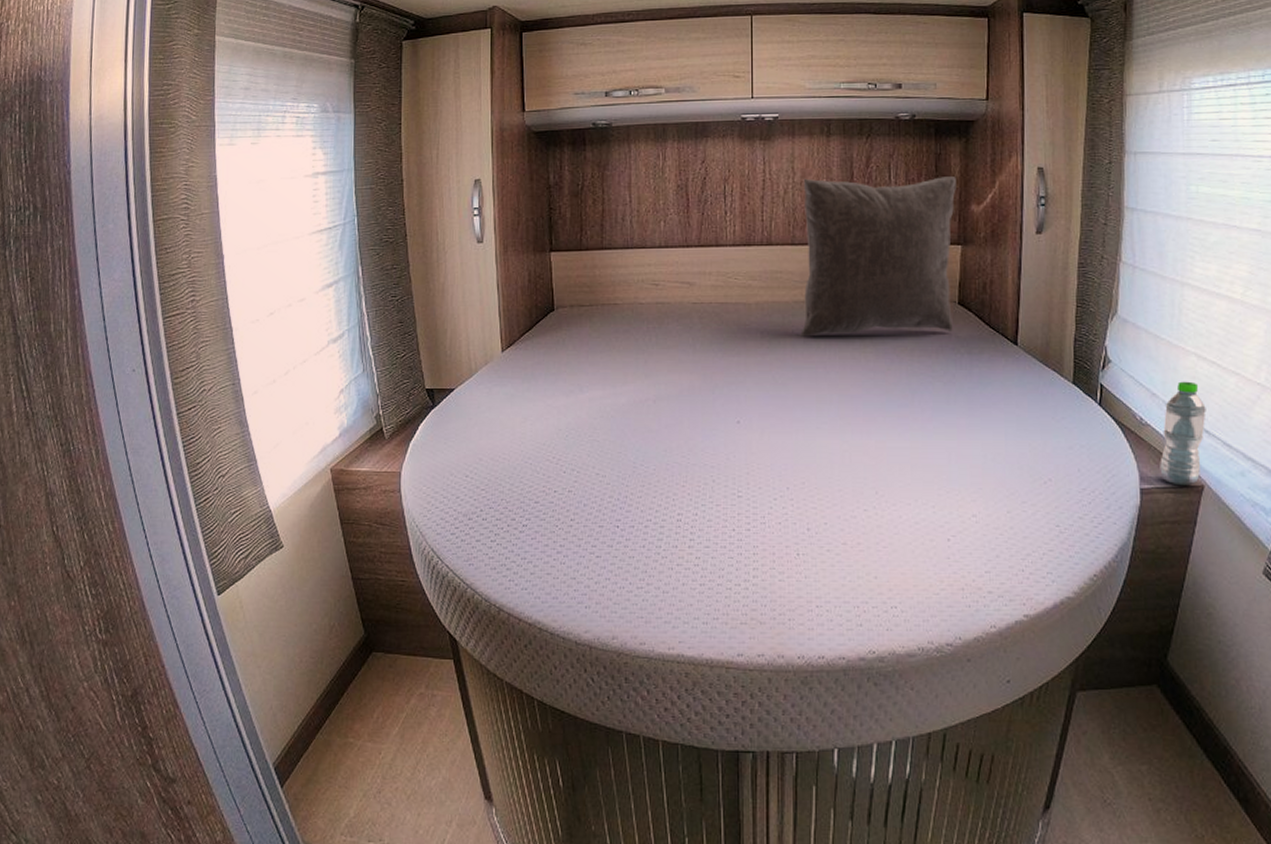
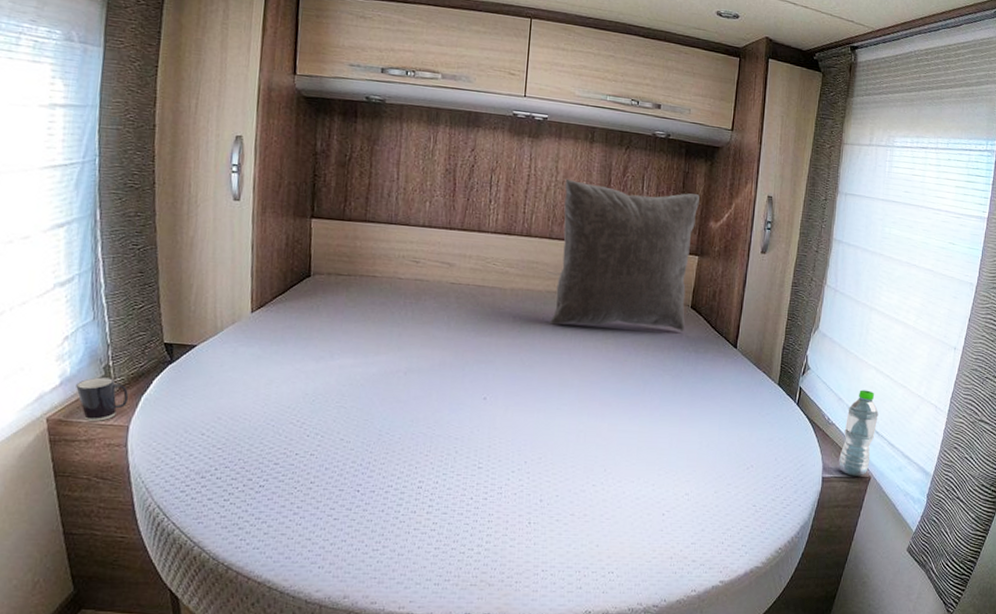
mug: none [353,426,399,470] -> present [76,377,129,422]

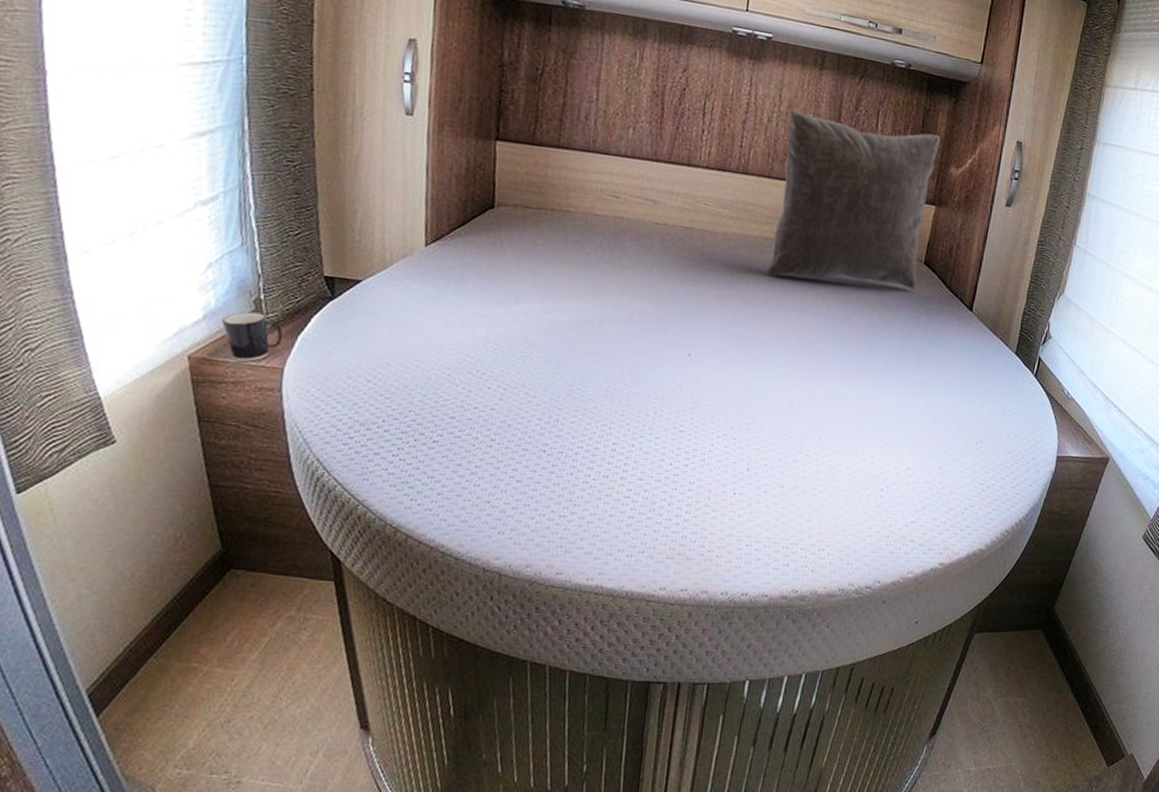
water bottle: present [838,389,879,477] -> none [1075,363,1123,457]

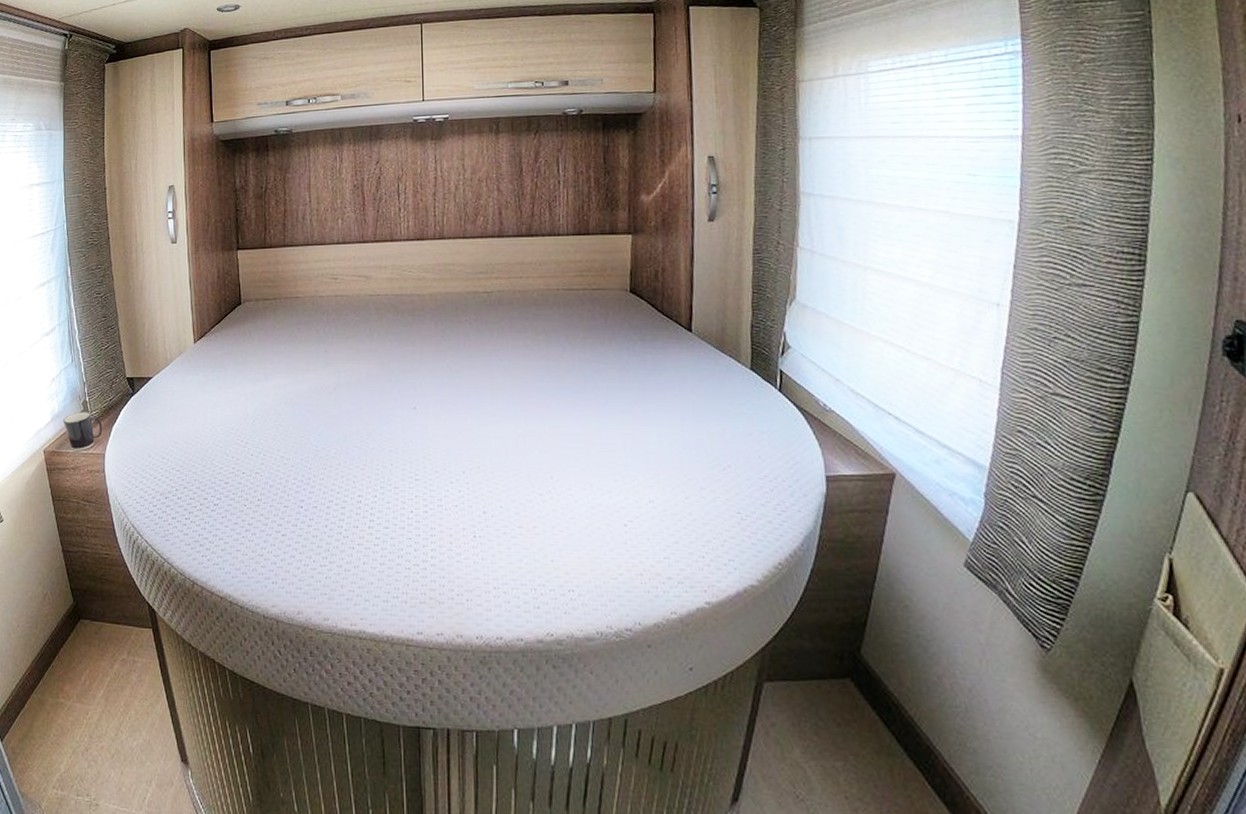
pillow: present [765,109,941,290] -> none [473,168,625,326]

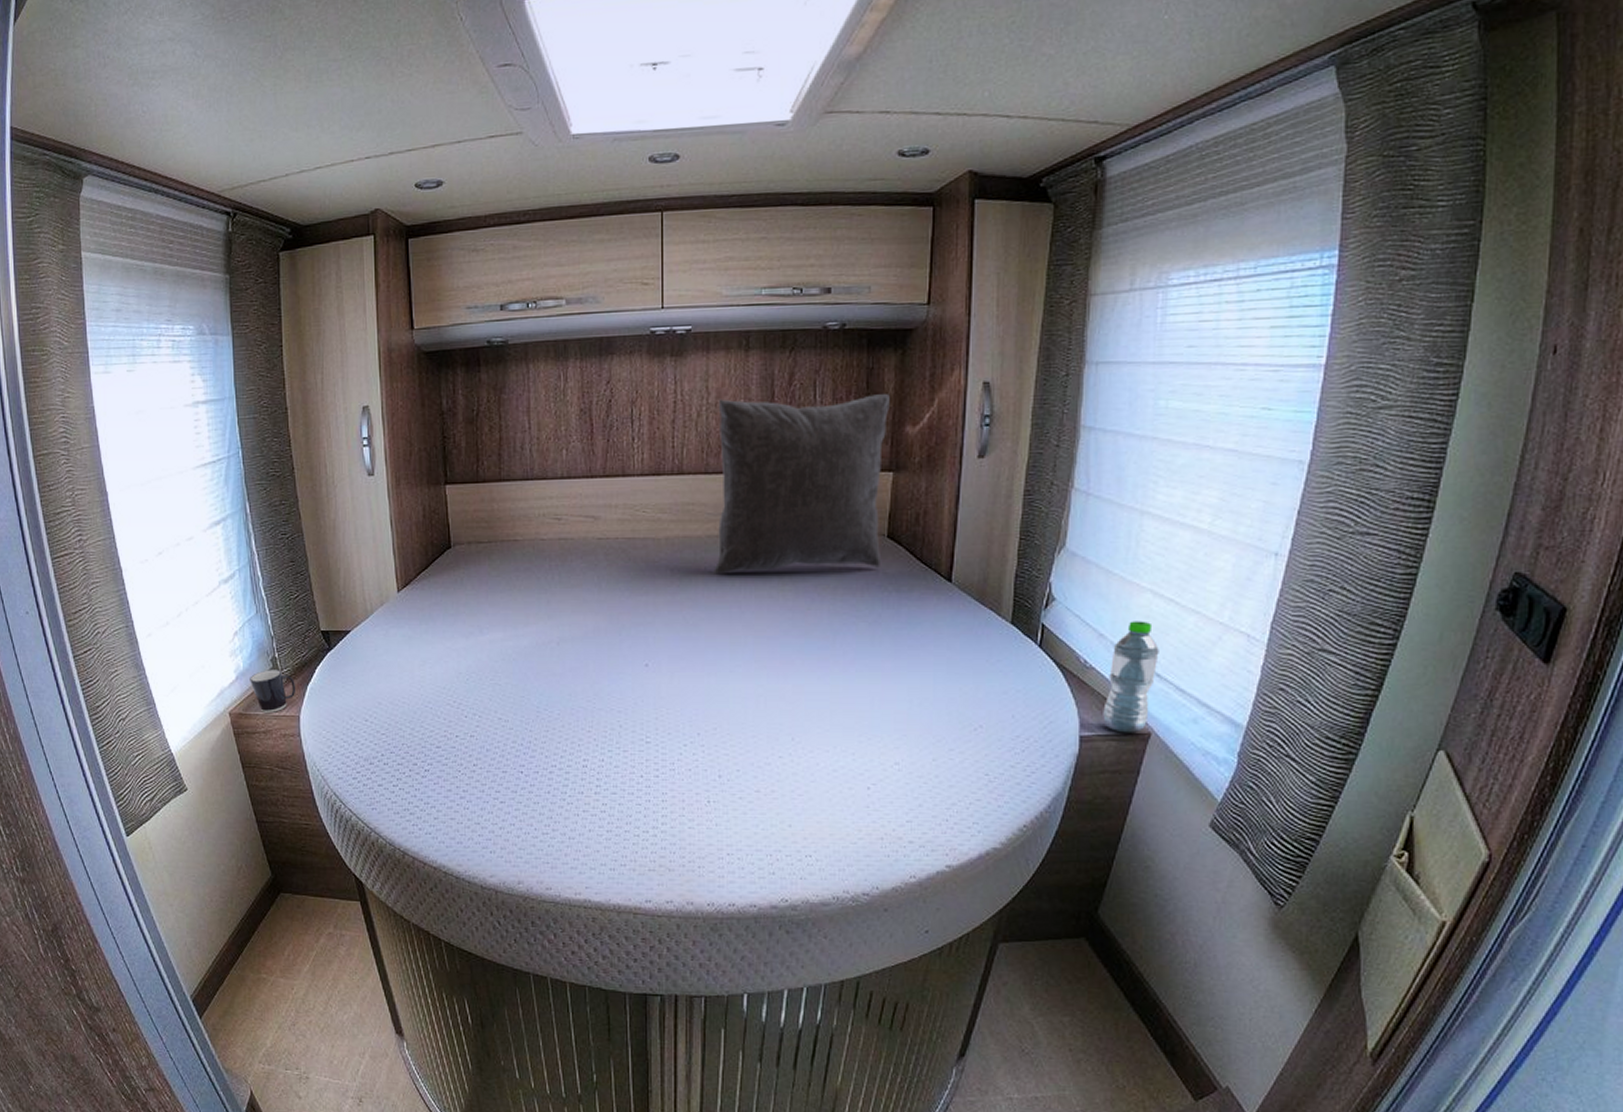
pillow: none [473,168,625,326] -> present [714,394,890,574]
water bottle: none [846,367,895,474] -> present [1103,621,1159,733]

